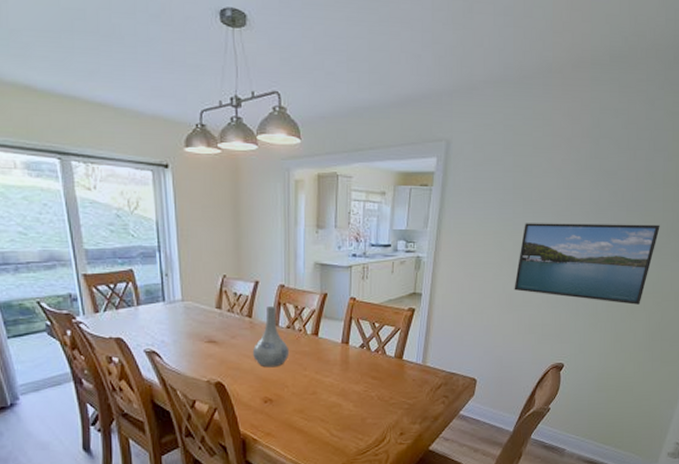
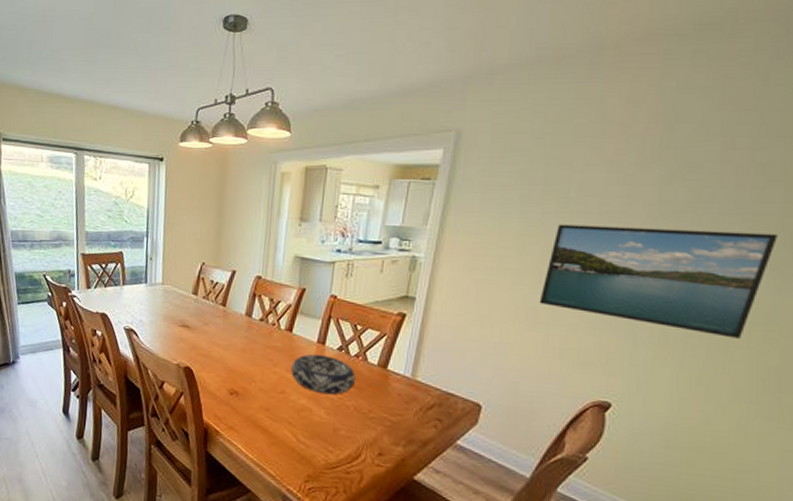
vase: present [252,306,290,368] -> none [222,297,261,360]
decorative bowl: none [320,353,378,389] -> present [291,354,356,395]

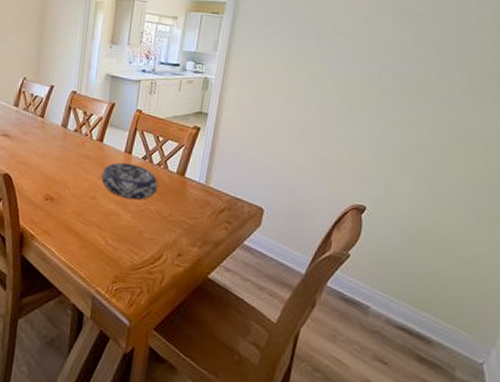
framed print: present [539,224,778,339] -> none [307,55,478,152]

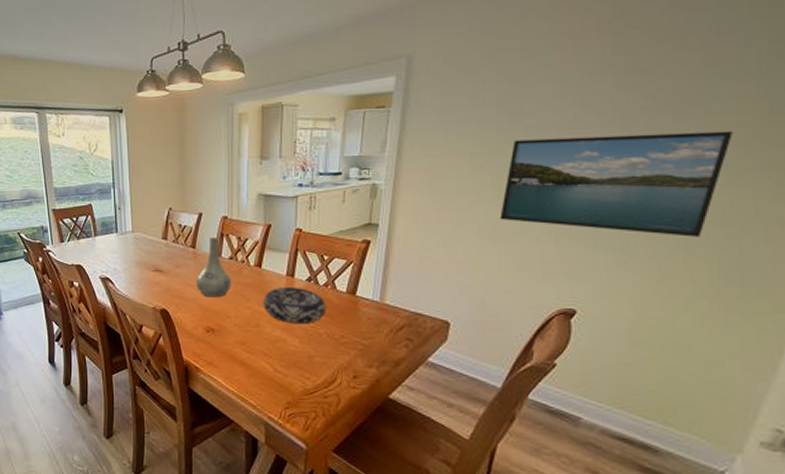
vase: none [40,109,75,167] -> present [195,238,232,298]
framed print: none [307,55,478,152] -> present [500,130,733,237]

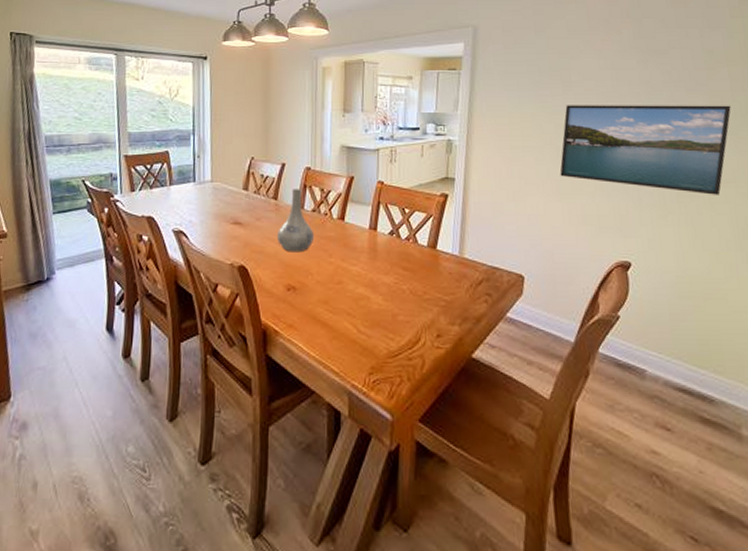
decorative bowl: present [263,286,327,325] -> none [346,240,409,281]

